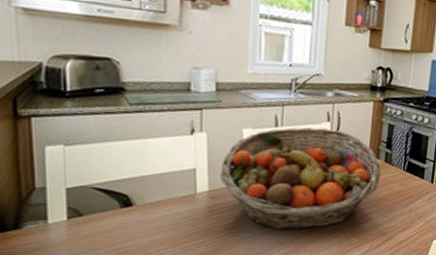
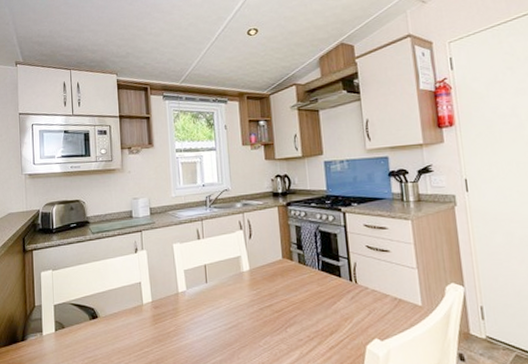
fruit basket: present [220,127,381,230] -> none [159,236,298,337]

